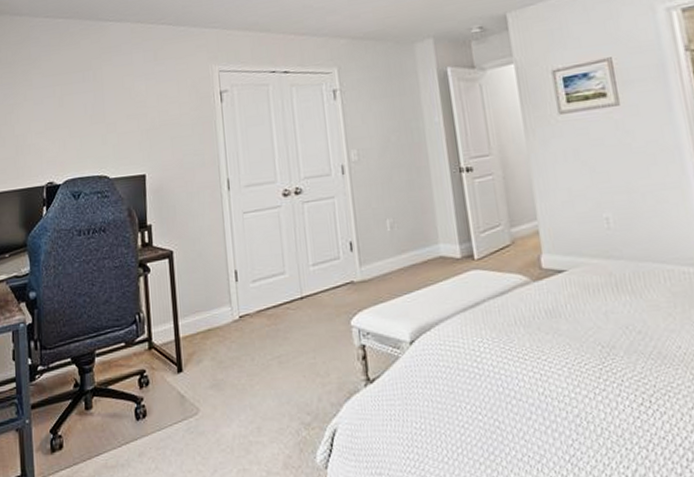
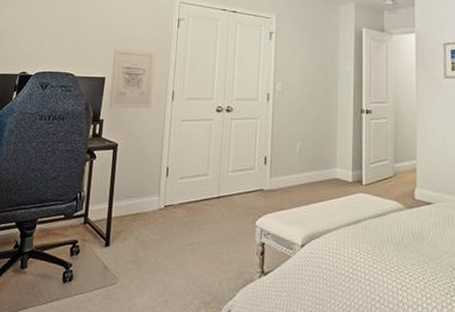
wall art: none [150,136,205,210] -> present [109,48,155,109]

